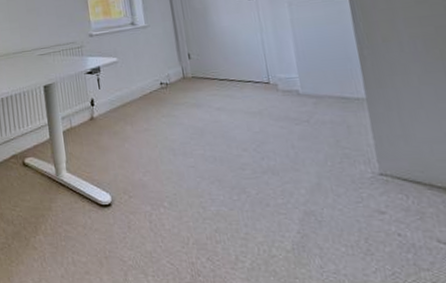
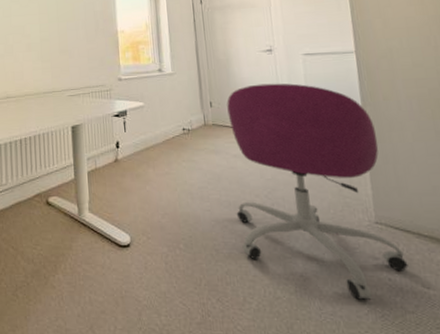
office chair: none [206,29,422,257] -> present [226,83,410,300]

